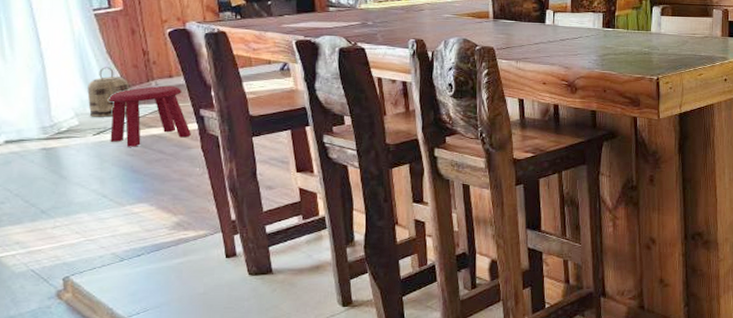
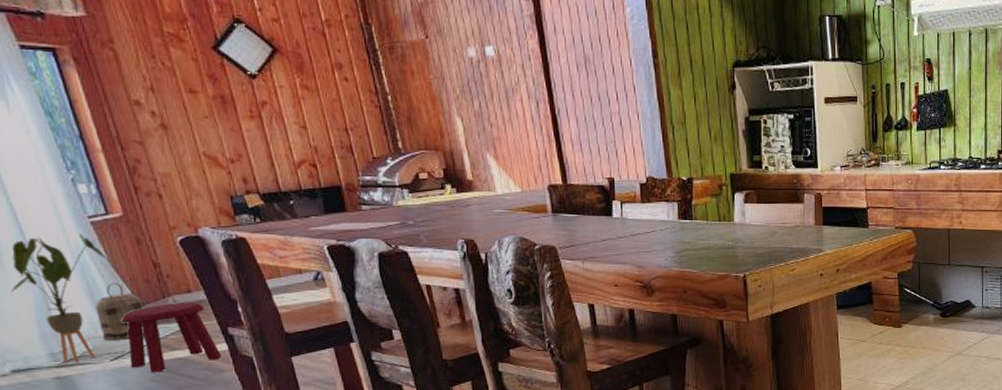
house plant: none [16,24,107,136] -> present [10,234,112,363]

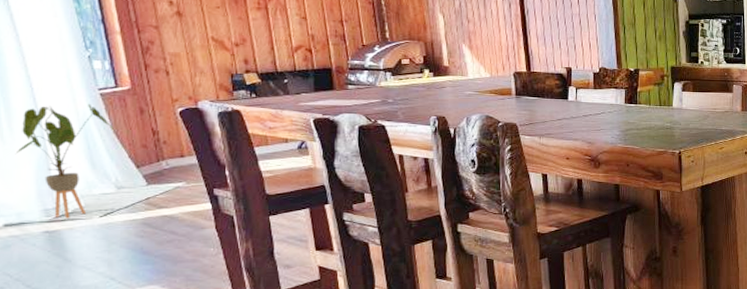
basket: present [95,283,146,340] -> none [93,147,139,198]
stool: present [122,301,221,373] -> none [116,165,204,228]

